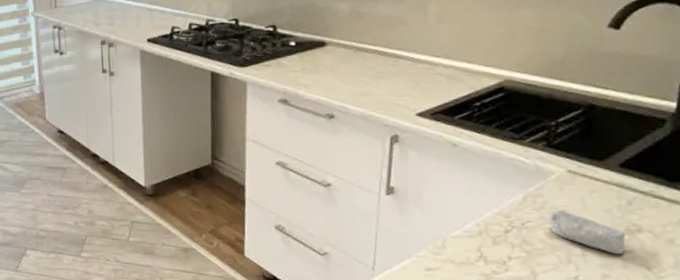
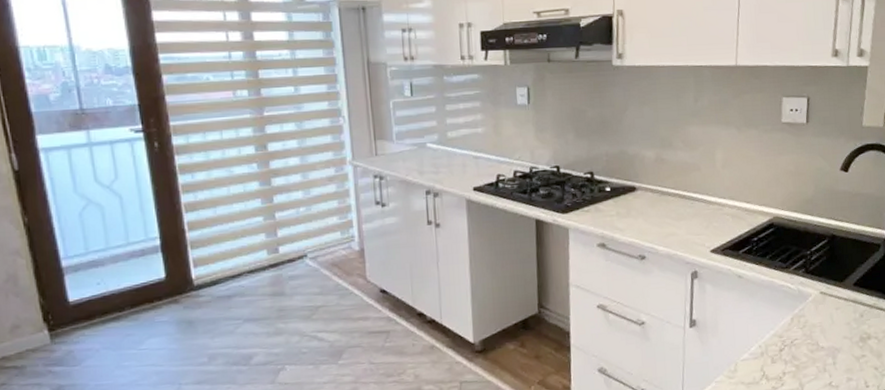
soap bar: present [549,209,627,254] -> none [809,326,862,360]

